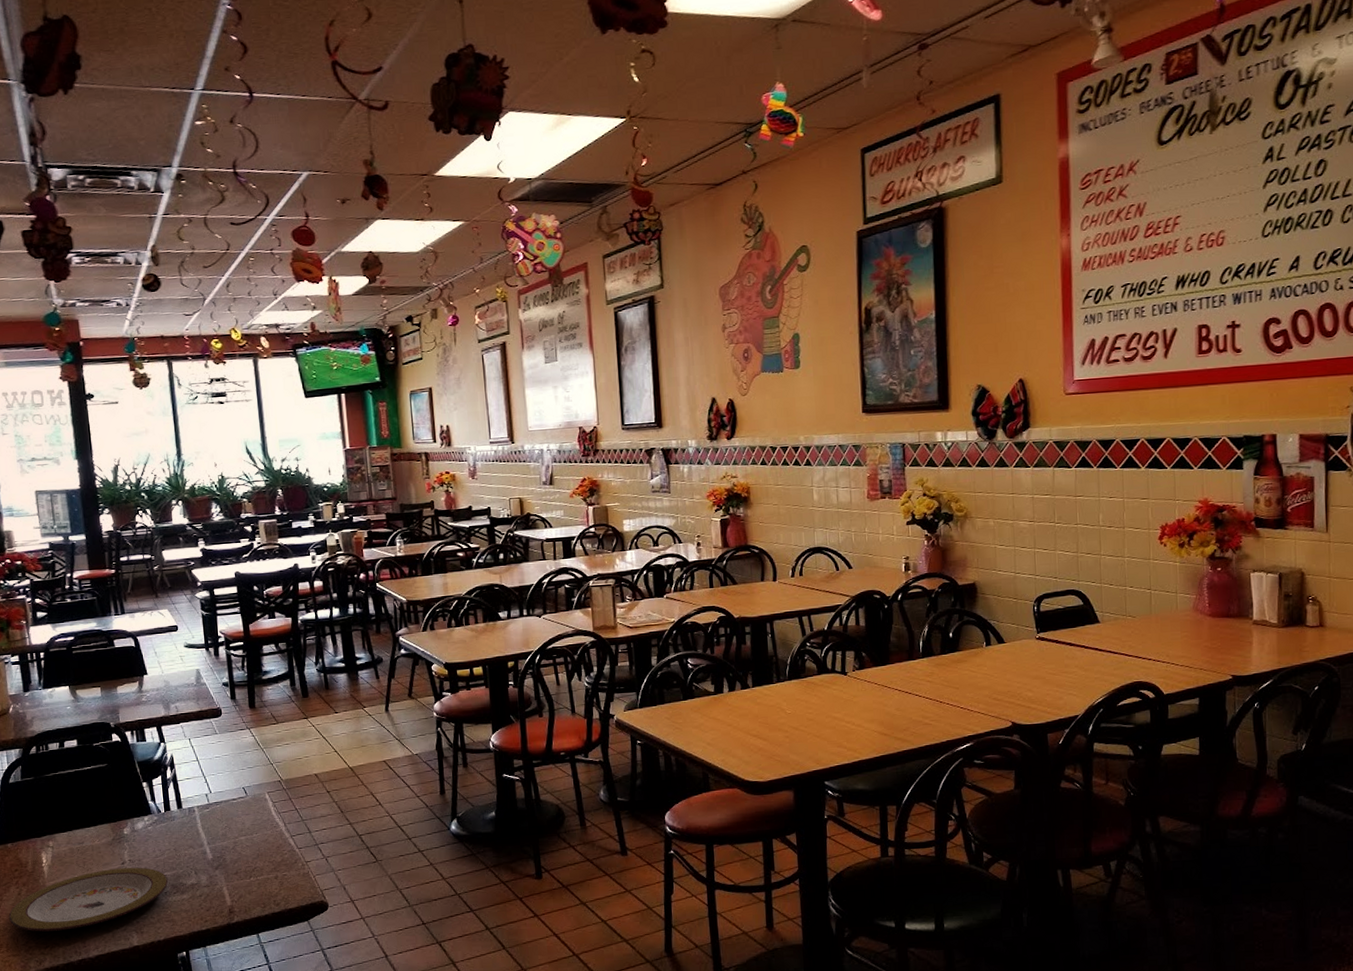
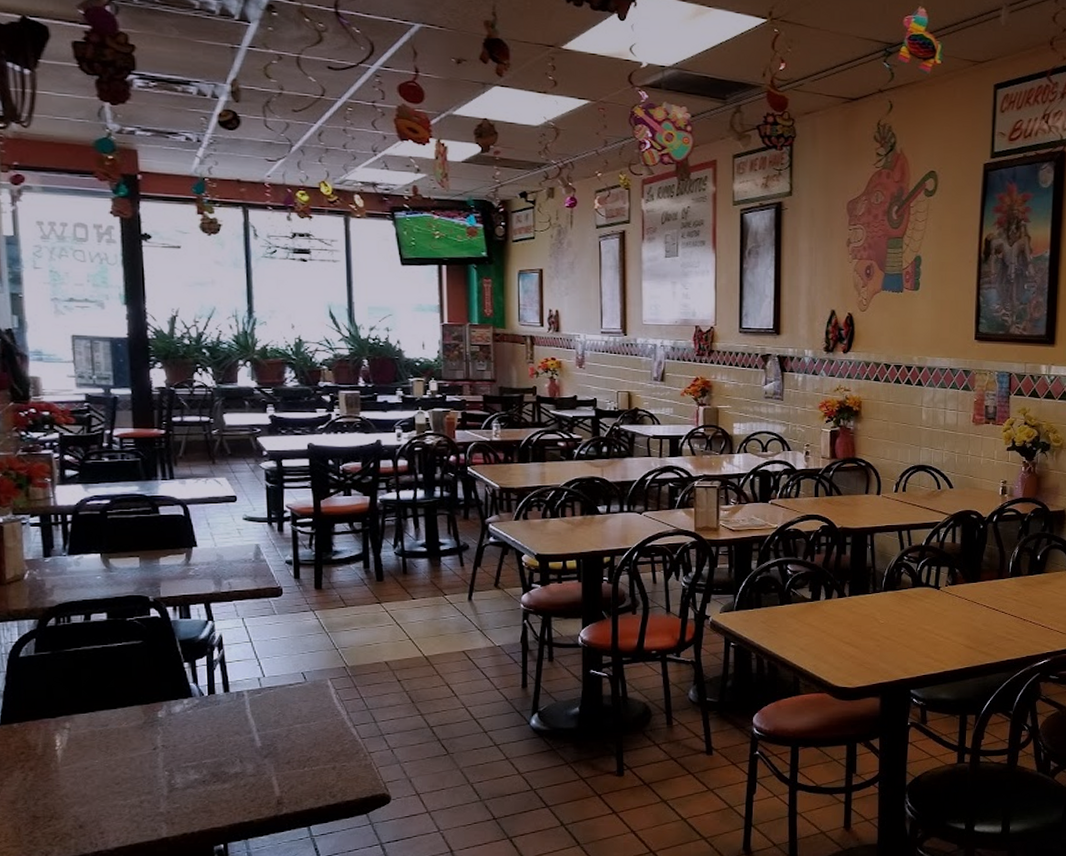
plate: present [8,867,169,932] -> none [10,753,208,821]

